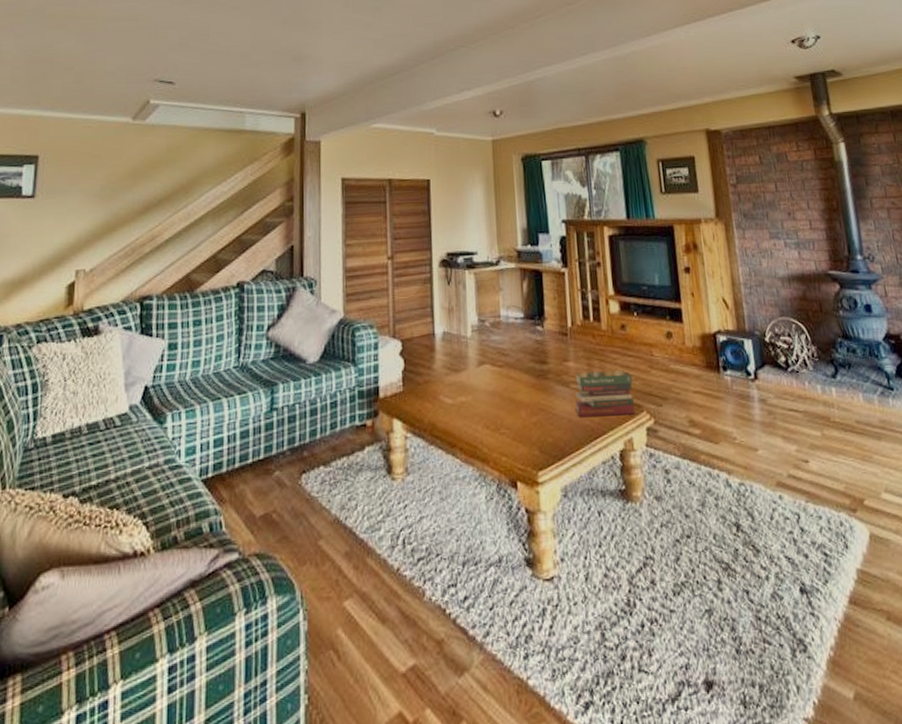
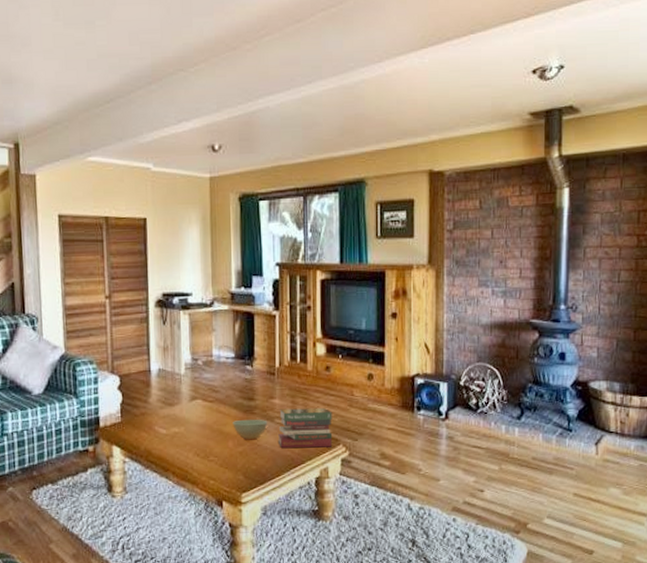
bowl: none [525,384,563,410] -> present [233,419,268,441]

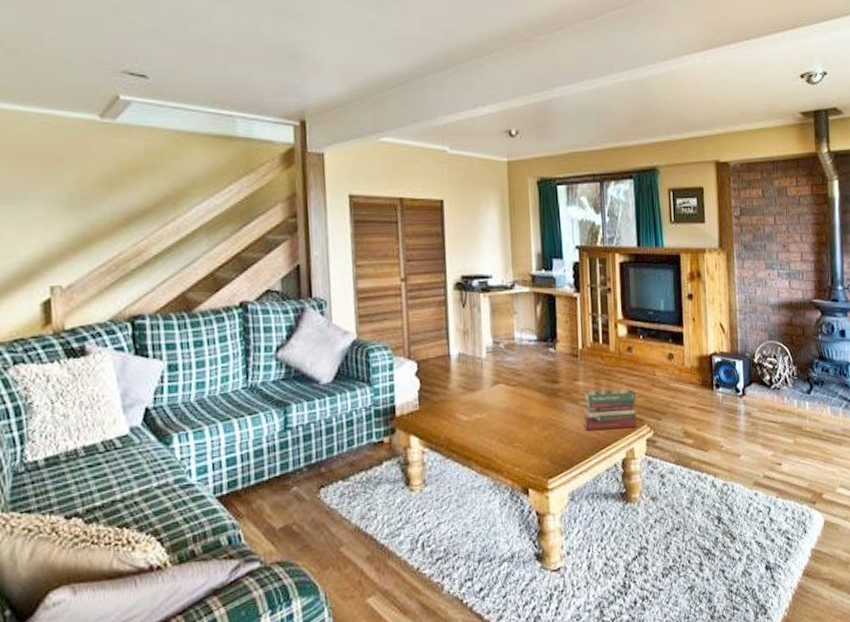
bowl: present [233,419,268,441] -> none [537,402,573,425]

